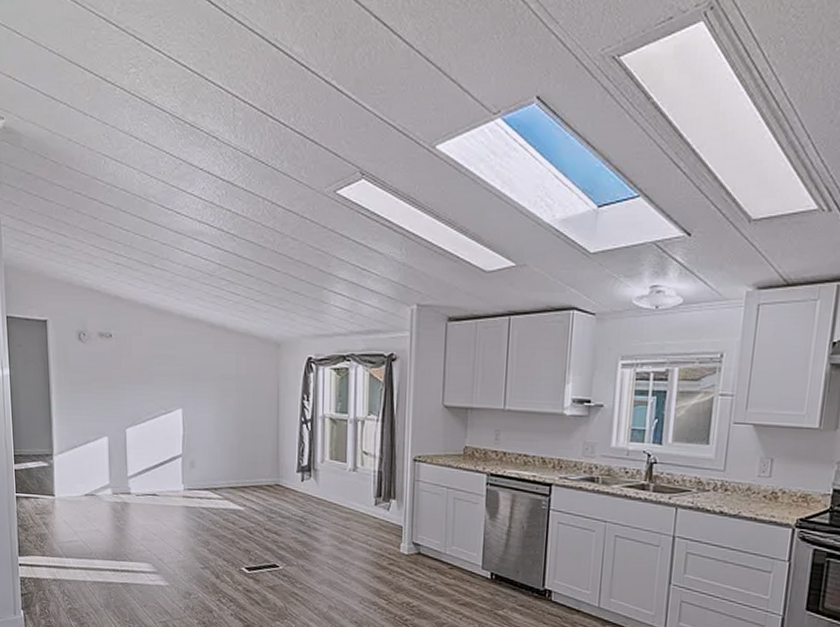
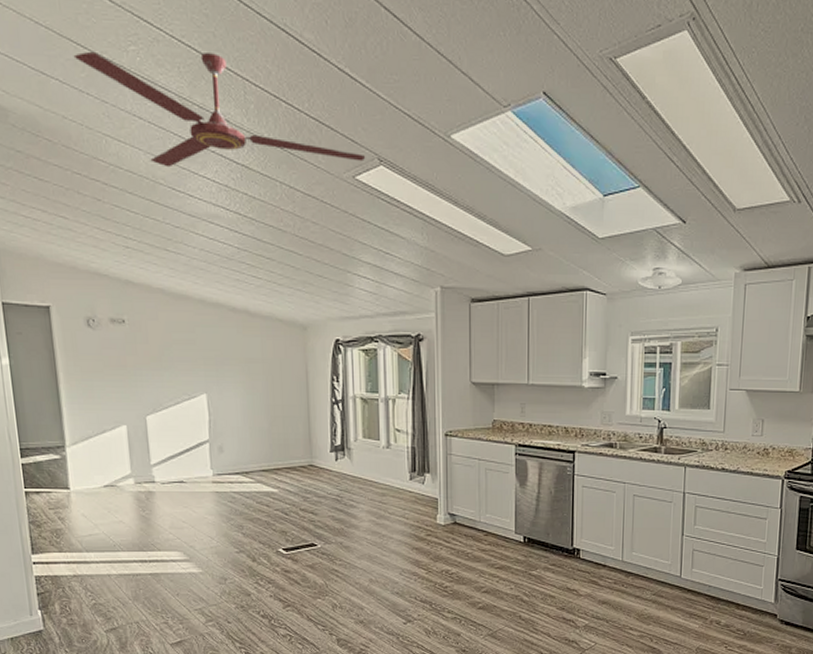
ceiling fan: none [80,72,348,186] -> present [73,51,366,168]

